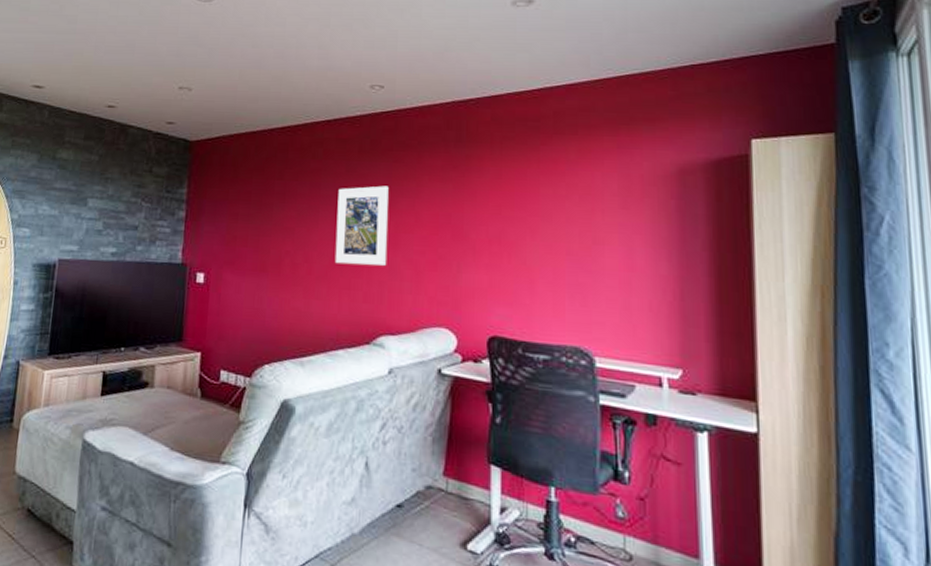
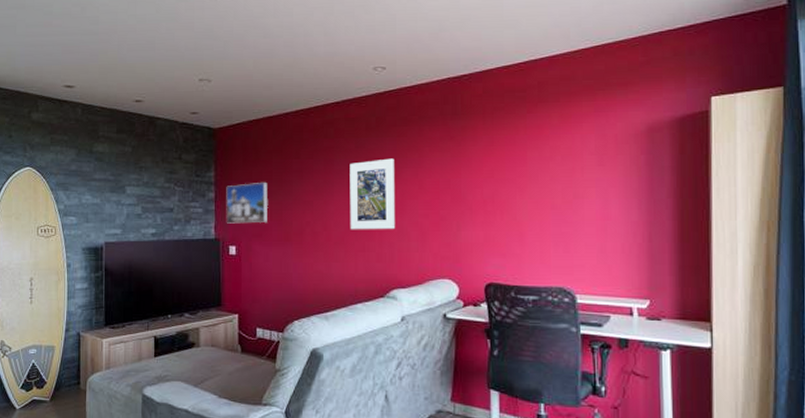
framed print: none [196,203,245,250] -> present [226,183,269,224]

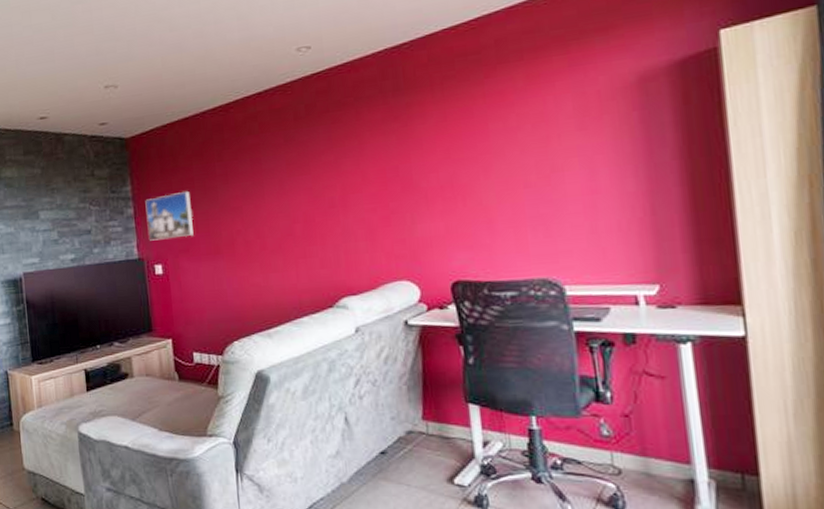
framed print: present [350,158,396,230] -> none [279,149,339,235]

